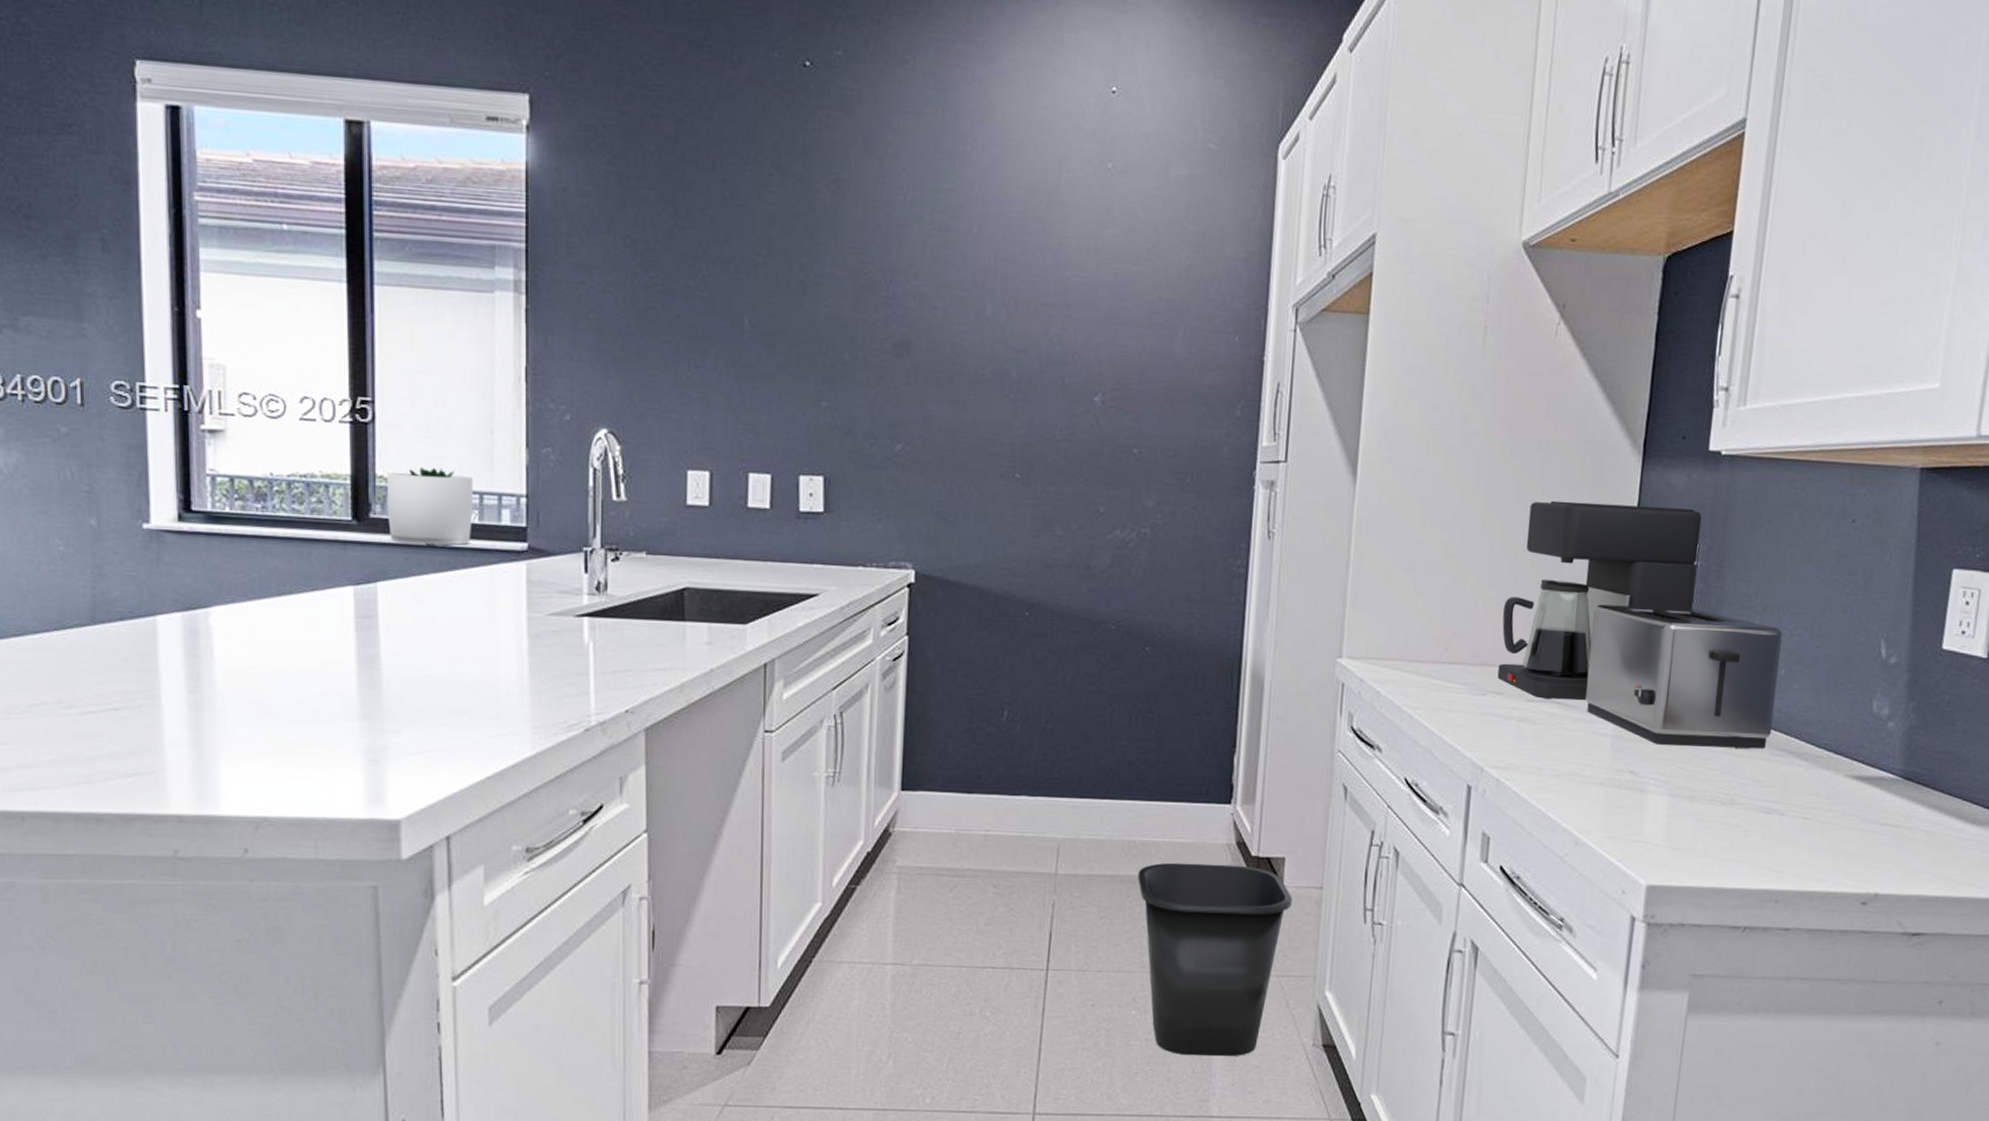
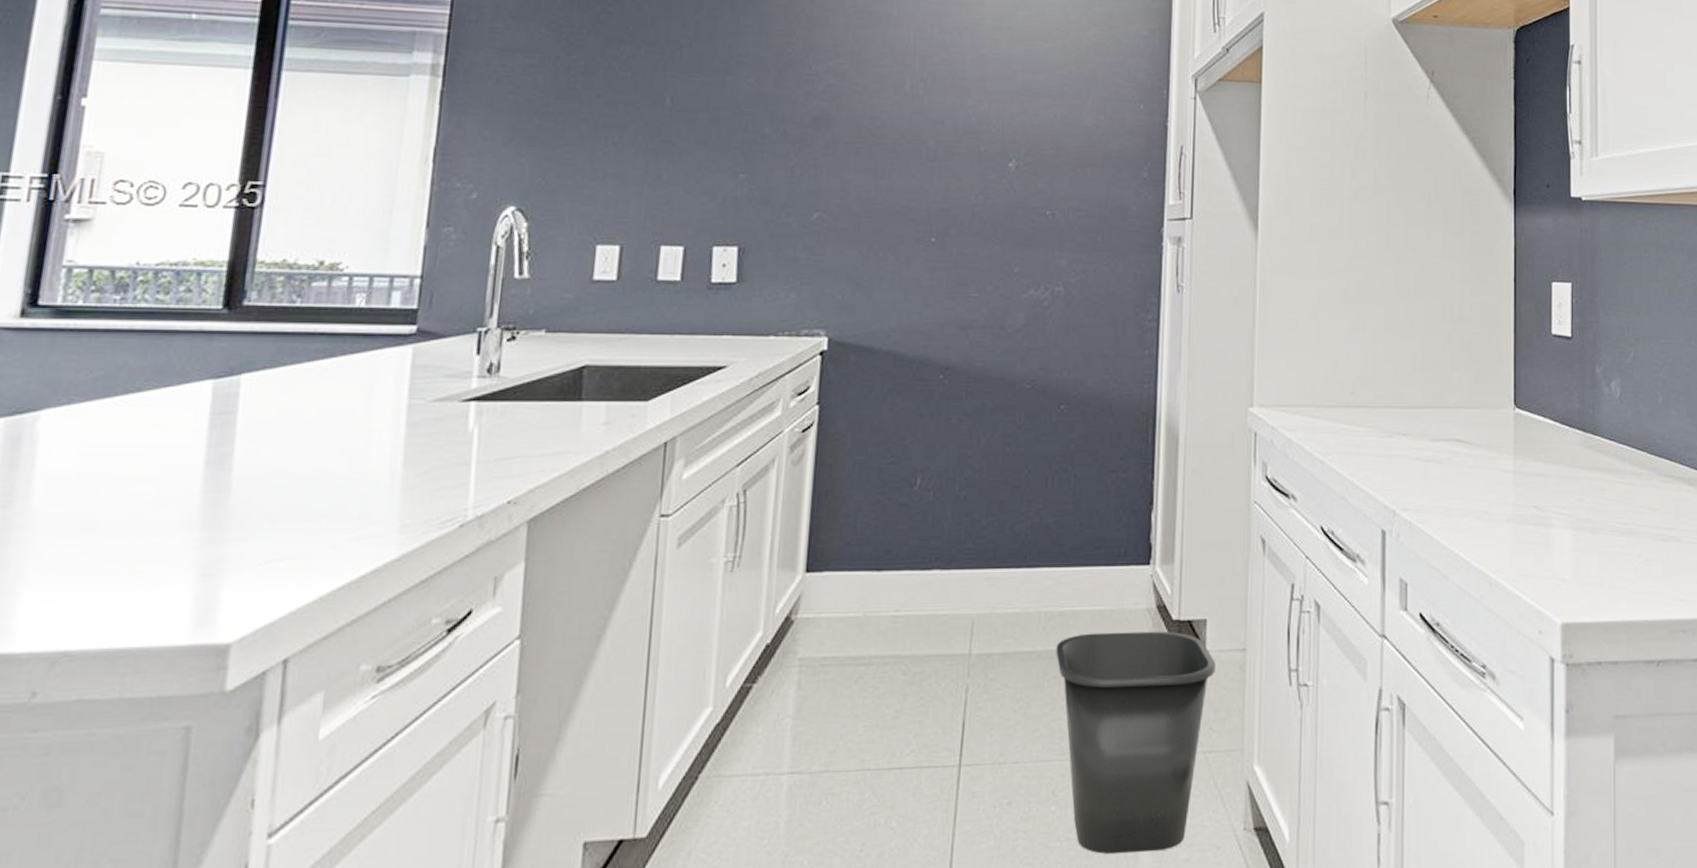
planter: present [386,467,474,546] -> none [263,251,365,332]
coffee maker: present [1497,500,1702,701] -> none [1401,247,1573,438]
toaster: present [1585,604,1783,749] -> none [1484,343,1658,479]

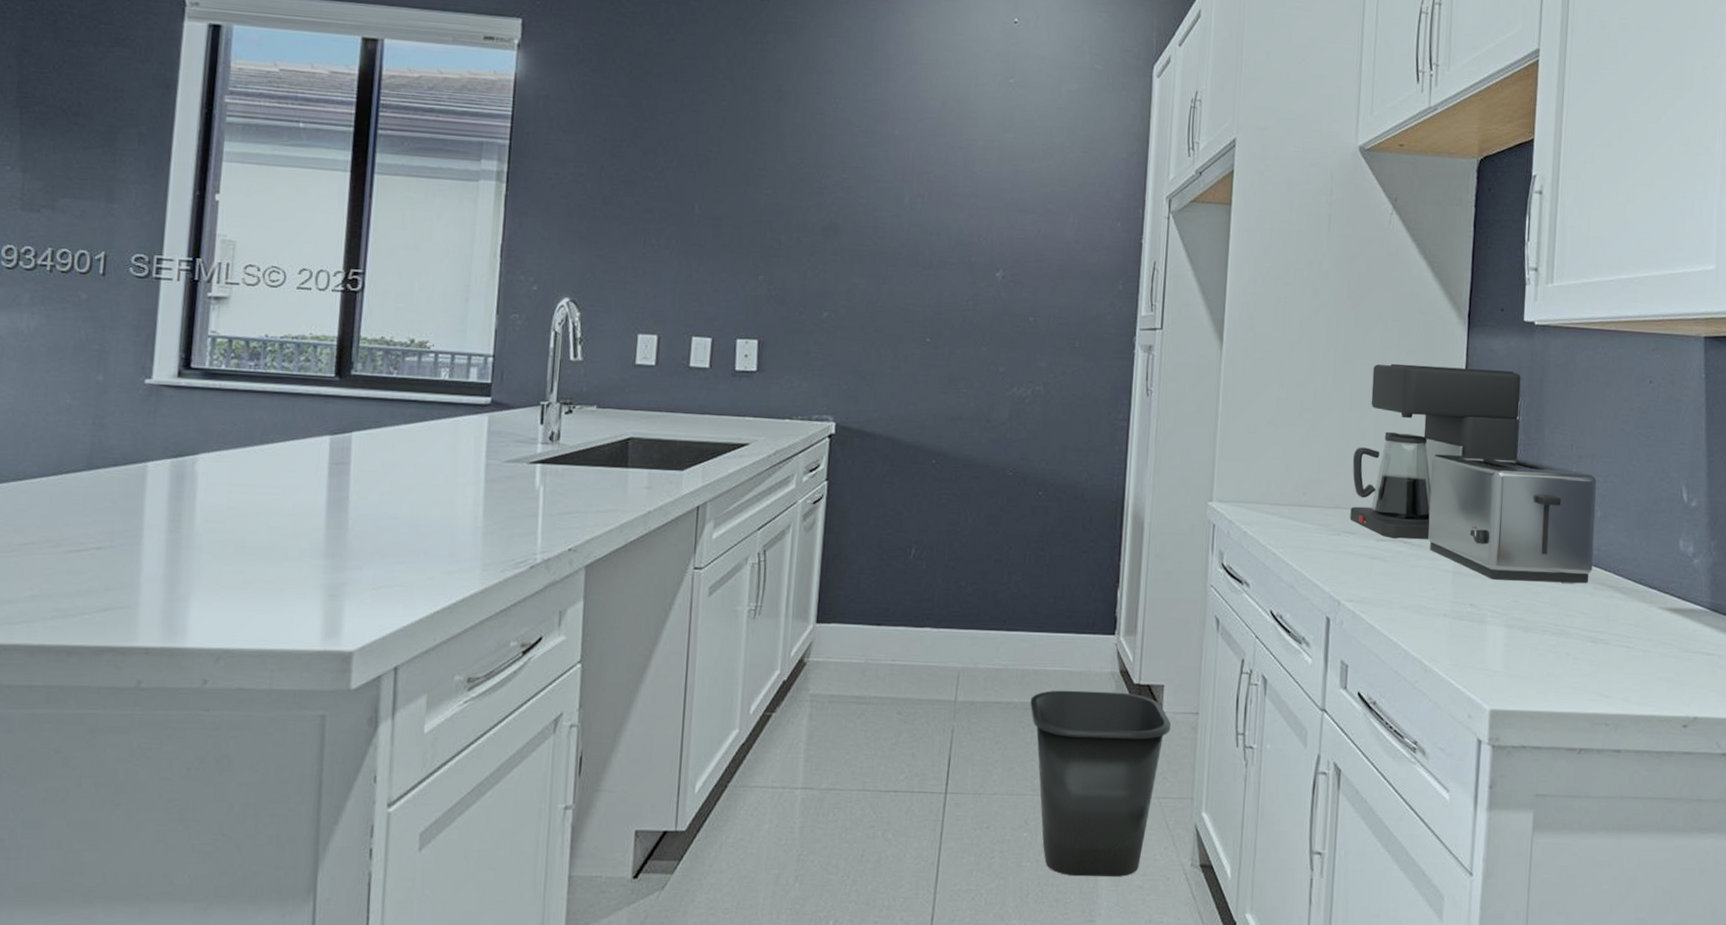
coffee maker: none [1401,247,1573,438] -> present [1350,363,1521,540]
toaster: none [1484,343,1658,479] -> present [1427,454,1597,584]

